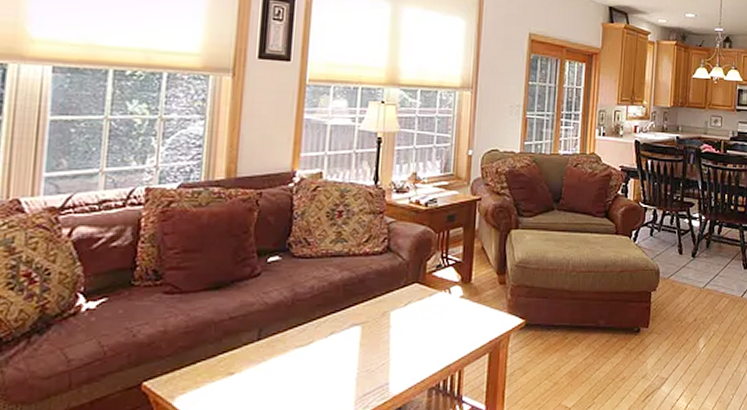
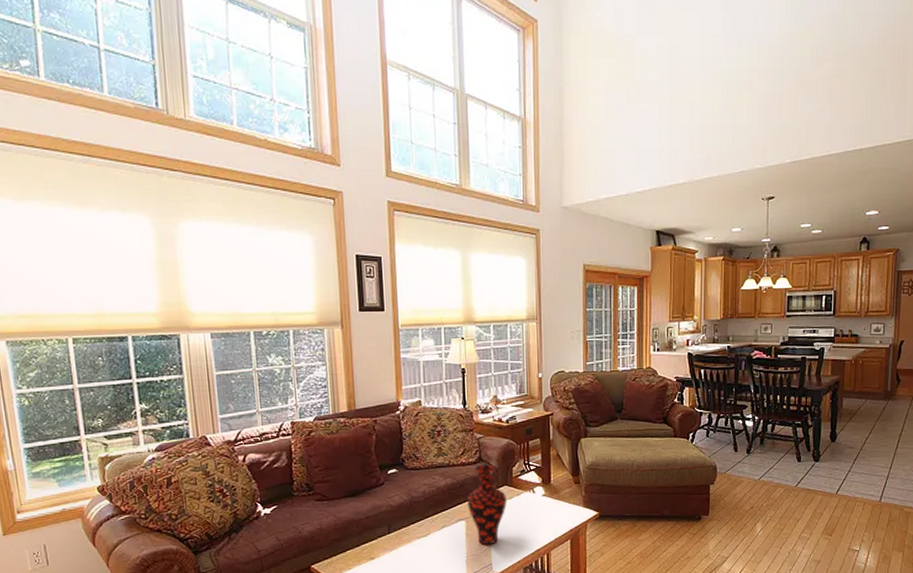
vase: none [366,255,416,359] -> present [467,464,507,545]

